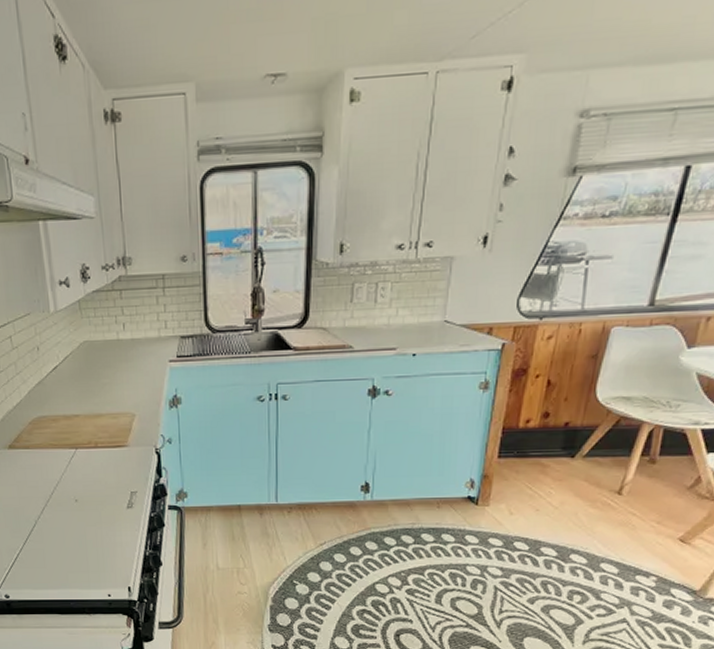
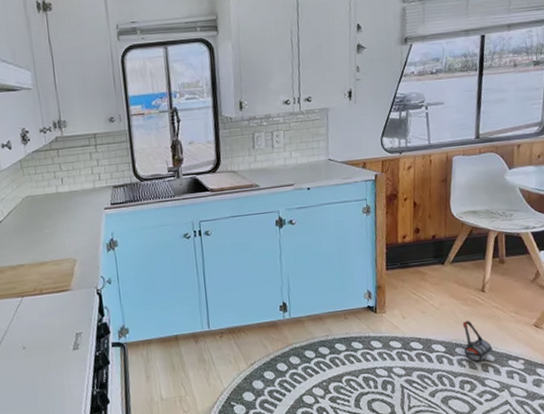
bag: none [580,525,663,604] -> present [462,321,533,383]

